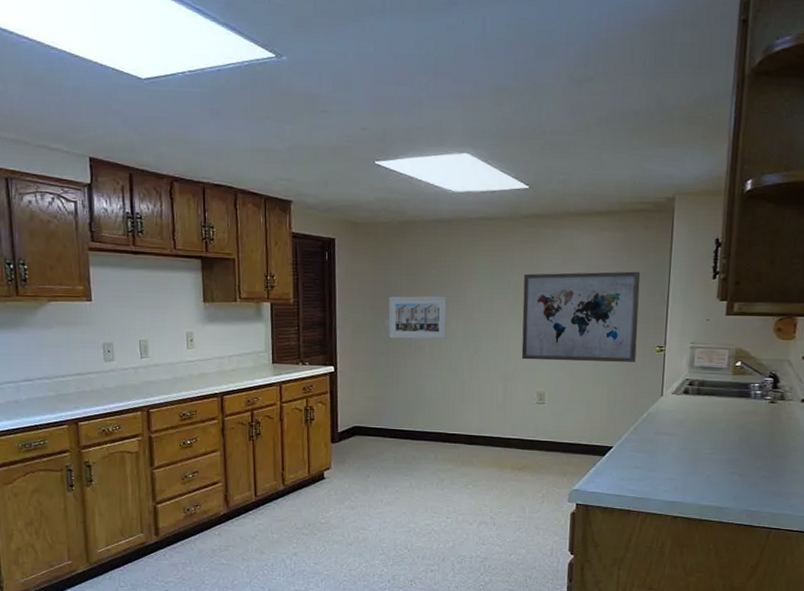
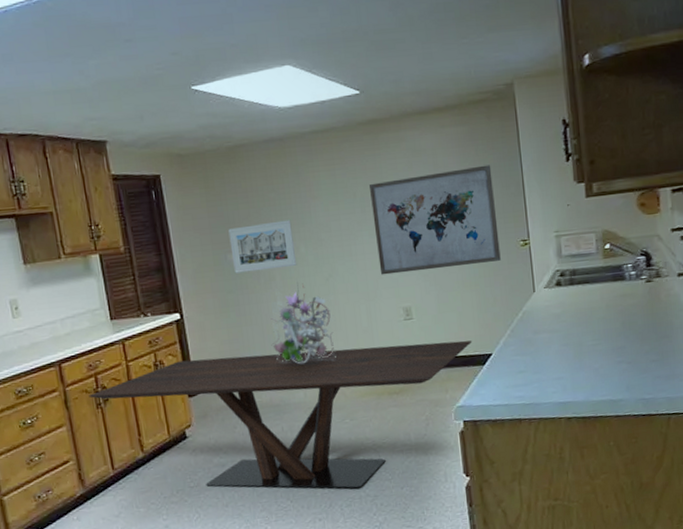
dining table: none [243,409,597,549] -> present [88,340,473,489]
bouquet: none [412,354,473,429] -> present [271,282,334,364]

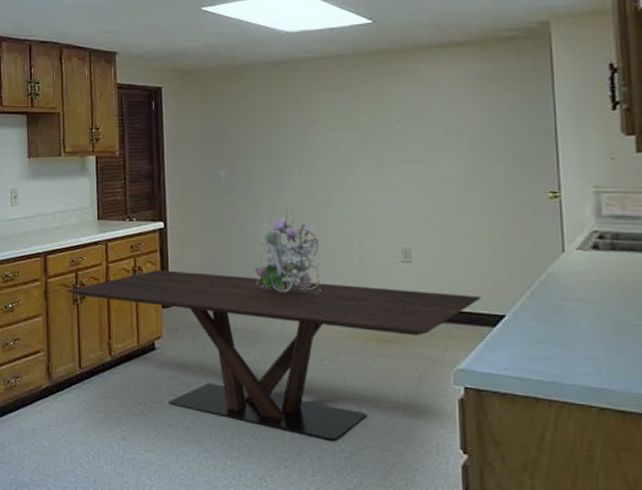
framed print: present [228,220,297,274] -> none [221,142,289,190]
wall art: present [370,165,501,275] -> none [375,106,523,212]

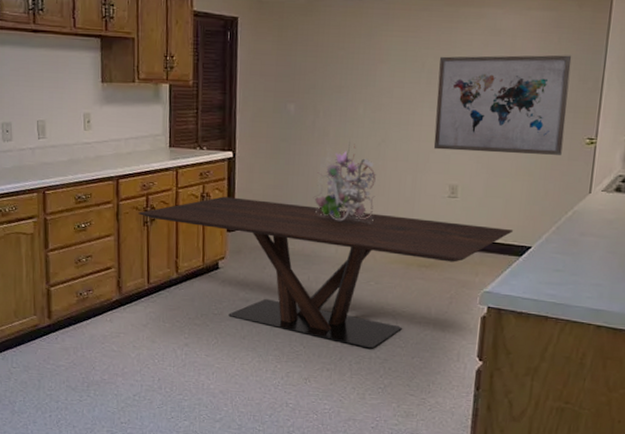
wall art: none [375,106,523,212] -> present [433,55,572,155]

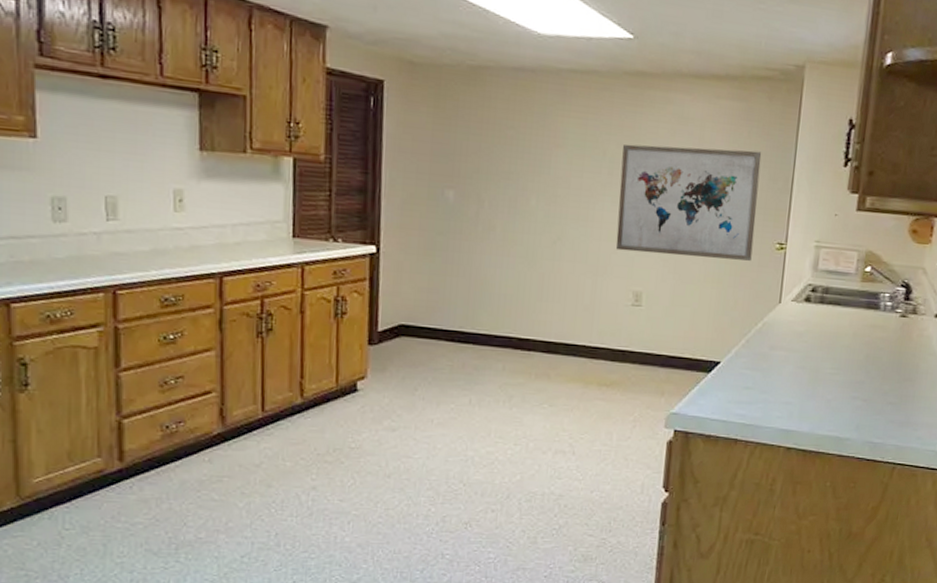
dining table: present [138,196,514,349] -> none [249,301,702,483]
bouquet: present [313,142,379,222] -> none [476,238,554,333]

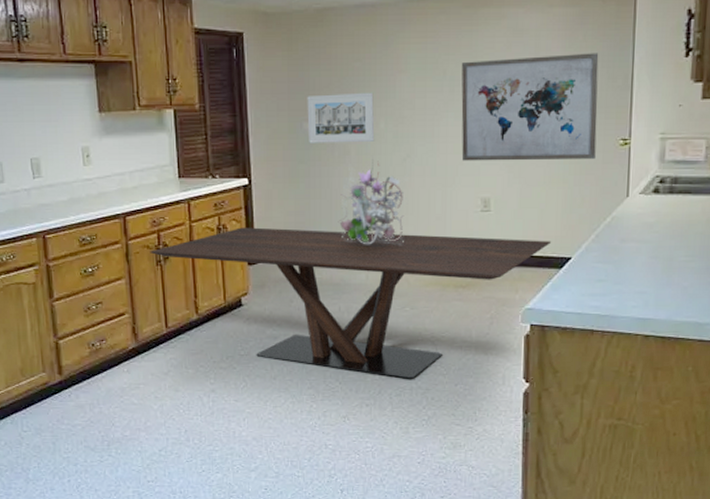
dining table: none [249,301,702,483] -> present [150,227,552,379]
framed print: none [450,160,526,219] -> present [307,92,375,143]
bouquet: none [476,238,554,333] -> present [338,159,407,245]

